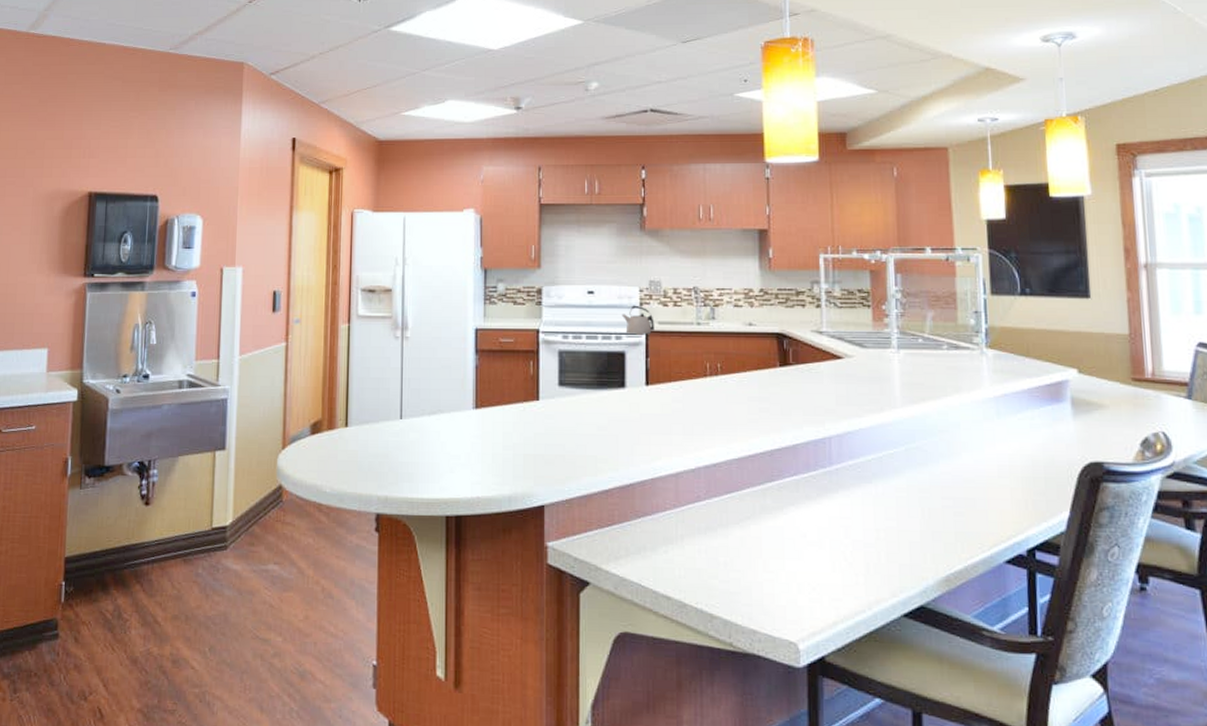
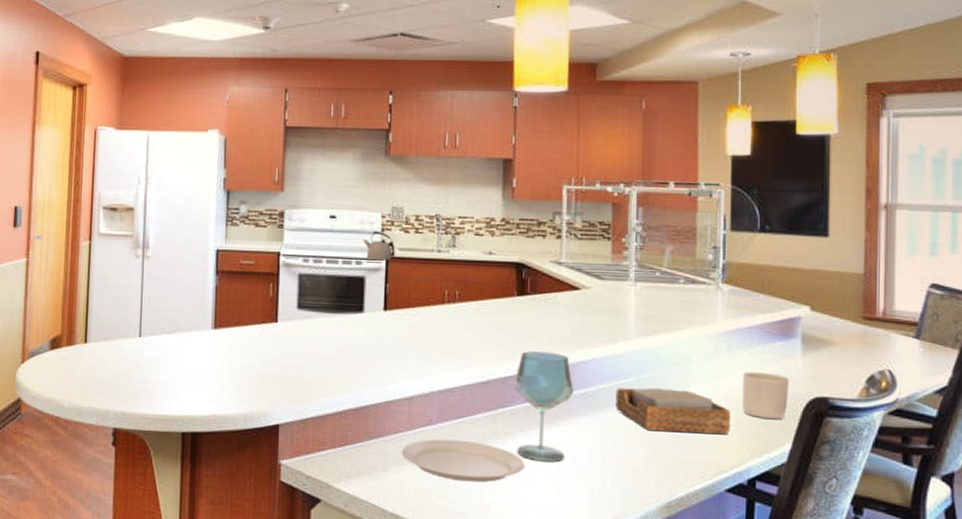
plate: none [669,516,797,560] -> present [401,439,525,482]
wine glass: none [780,423,842,536] -> present [513,351,573,461]
napkin holder: none [885,457,1006,504] -> present [615,388,731,435]
mug: none [1013,437,1063,487] -> present [741,371,790,420]

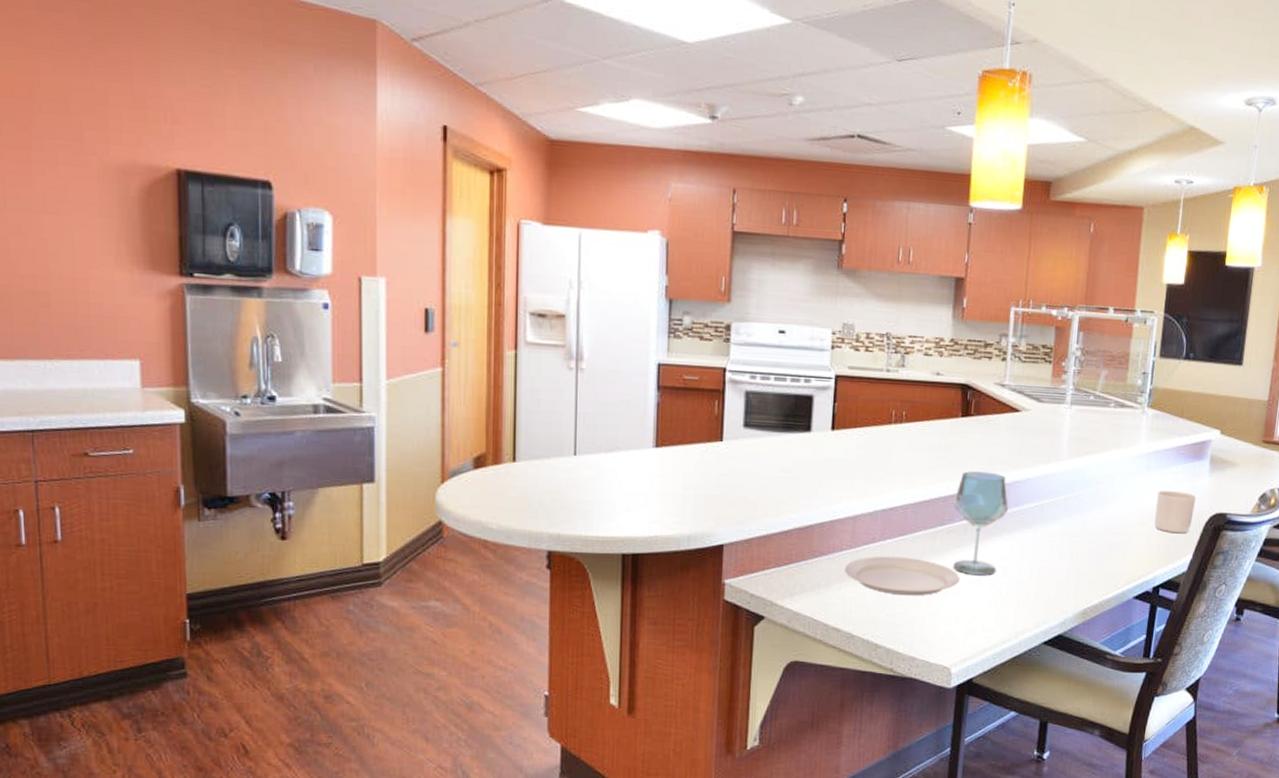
kettle: present [362,231,395,261] -> none [812,348,845,379]
napkin holder: present [615,388,731,435] -> none [1045,505,1144,548]

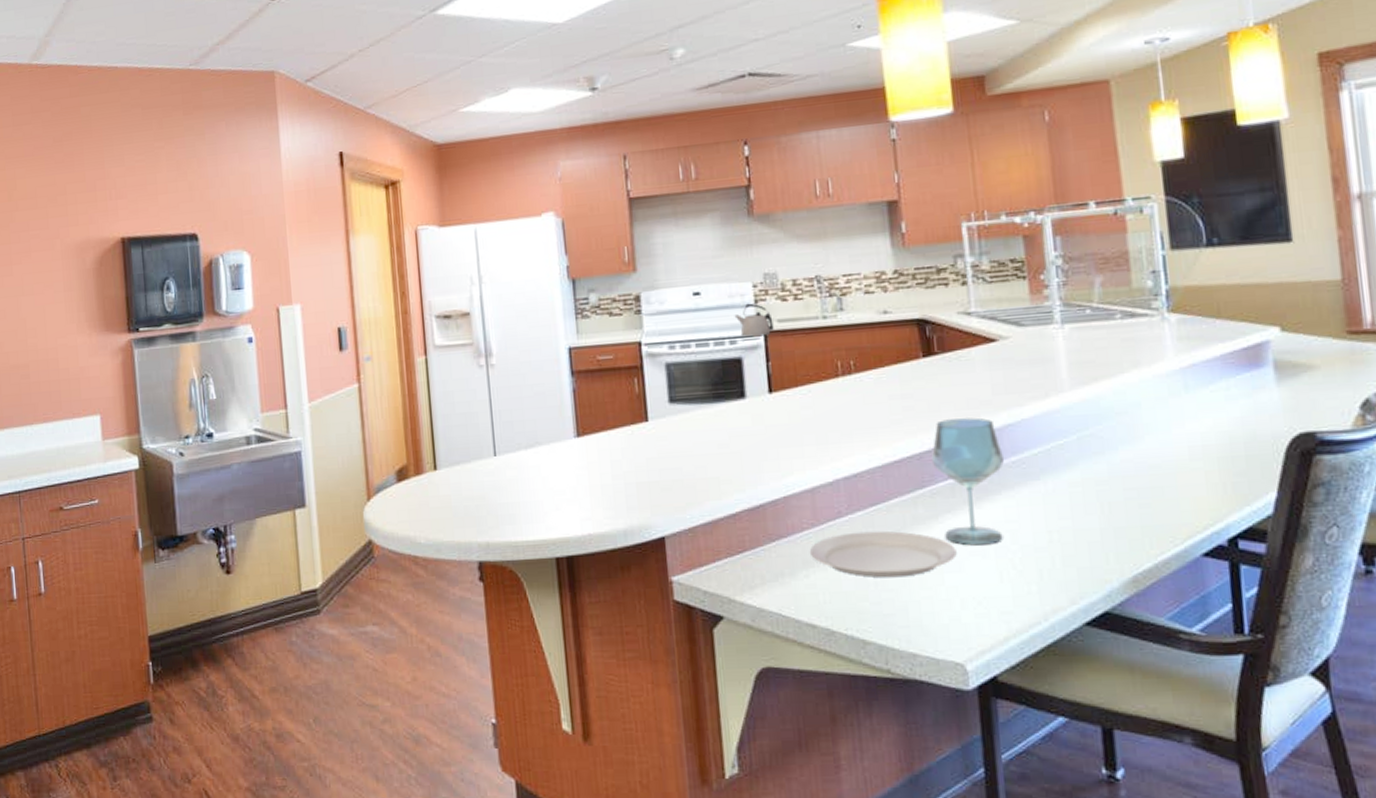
kettle: none [812,348,845,379] -> present [734,303,774,337]
mug: present [1154,490,1197,534] -> none [1205,411,1266,466]

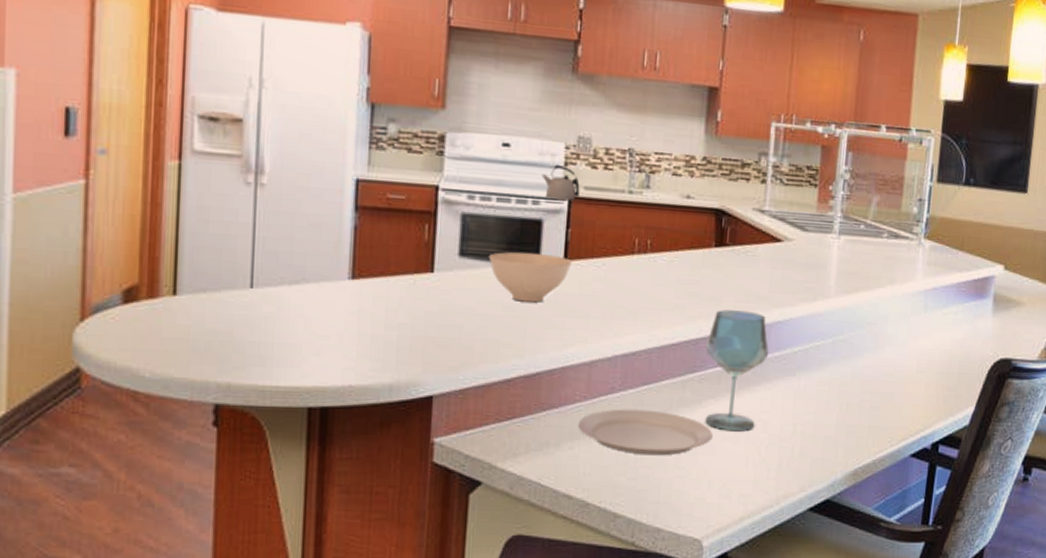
bowl: none [696,389,777,438] -> present [488,252,572,303]

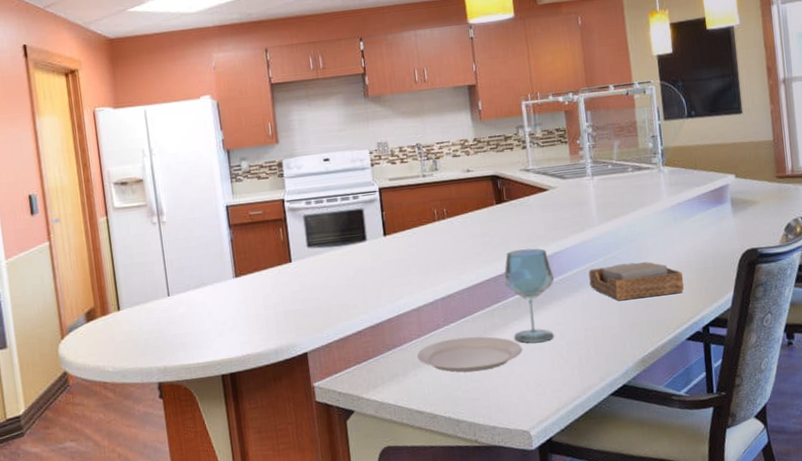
bowl: present [488,252,572,303] -> none [328,233,390,273]
kettle: present [541,164,580,201] -> none [356,166,386,193]
napkin holder: none [810,350,922,399] -> present [588,261,684,301]

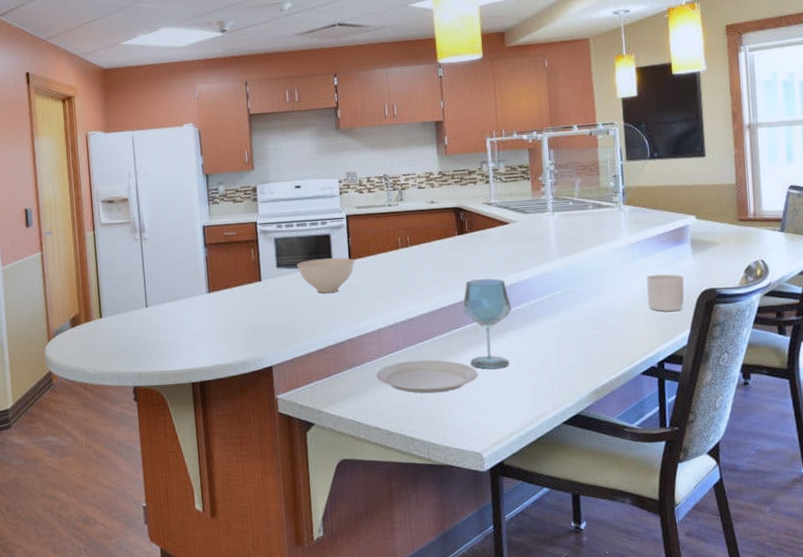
bowl: none [328,233,390,273] -> present [296,257,355,294]
napkin holder: present [588,261,684,301] -> none [546,296,641,333]
mug: none [688,235,726,275] -> present [646,274,684,312]

